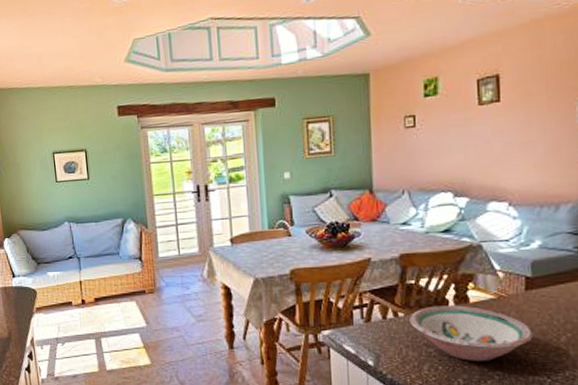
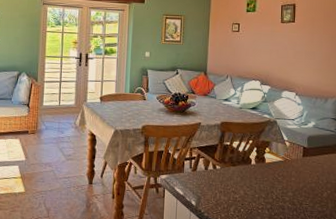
bowl: present [410,305,533,362] -> none [224,163,306,208]

